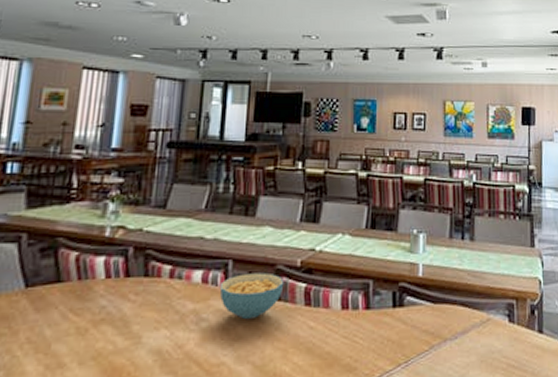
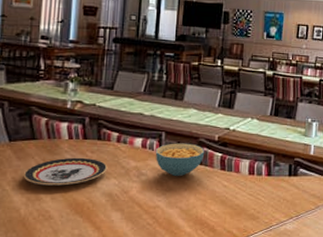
plate: none [41,302,157,346] -> present [23,157,108,186]

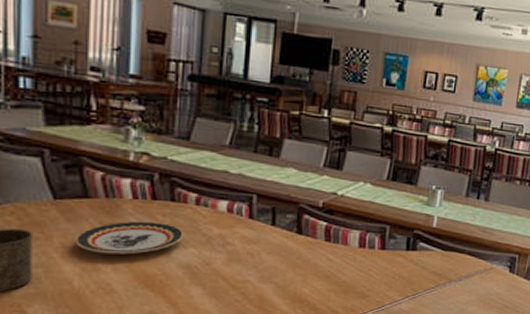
cereal bowl: present [155,143,205,177] -> none [244,208,306,248]

